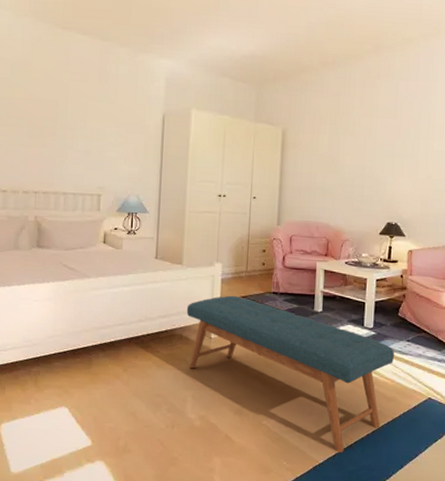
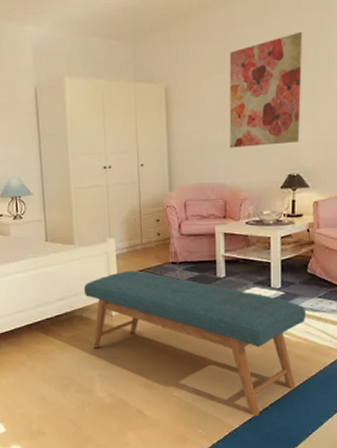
wall art: none [336,98,409,194] -> present [229,32,303,148]

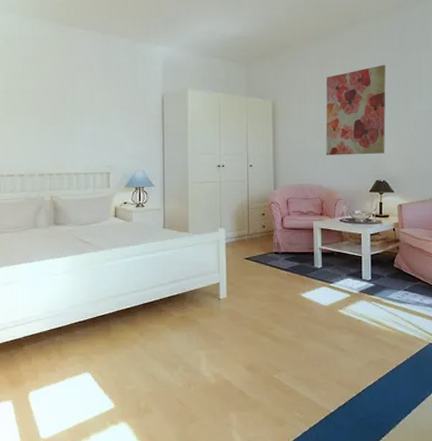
bench: present [83,270,307,416] -> none [195,257,394,401]

